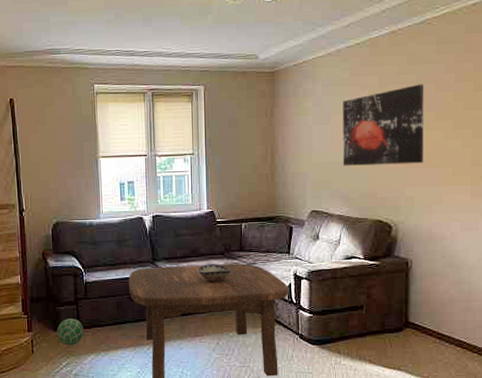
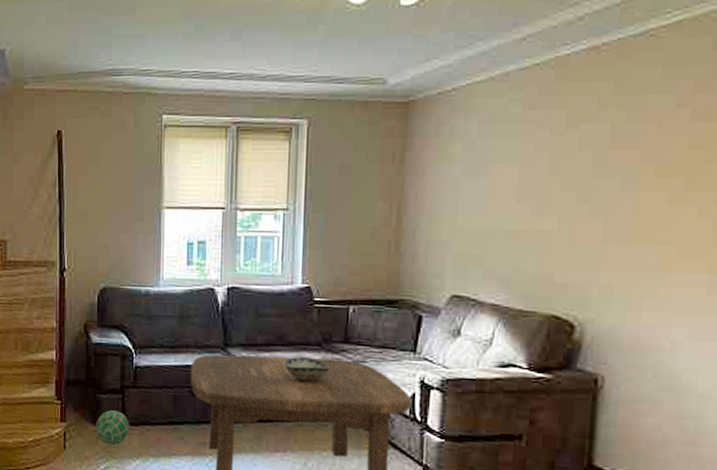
wall art: present [342,84,424,166] -> none [503,122,640,238]

